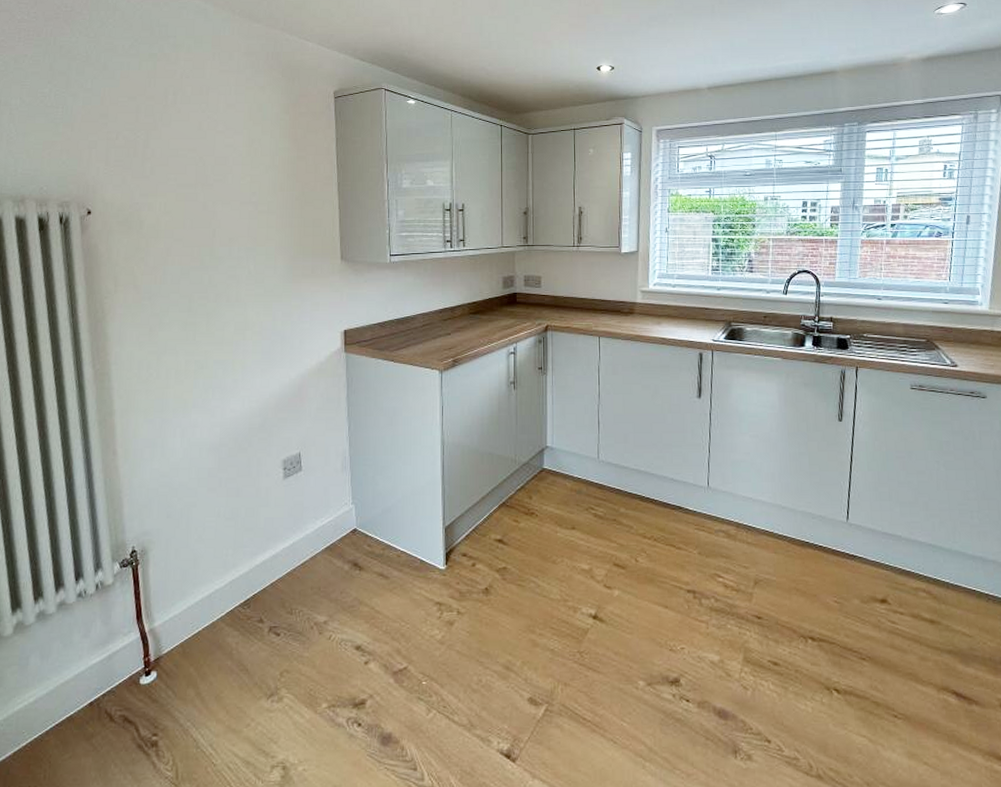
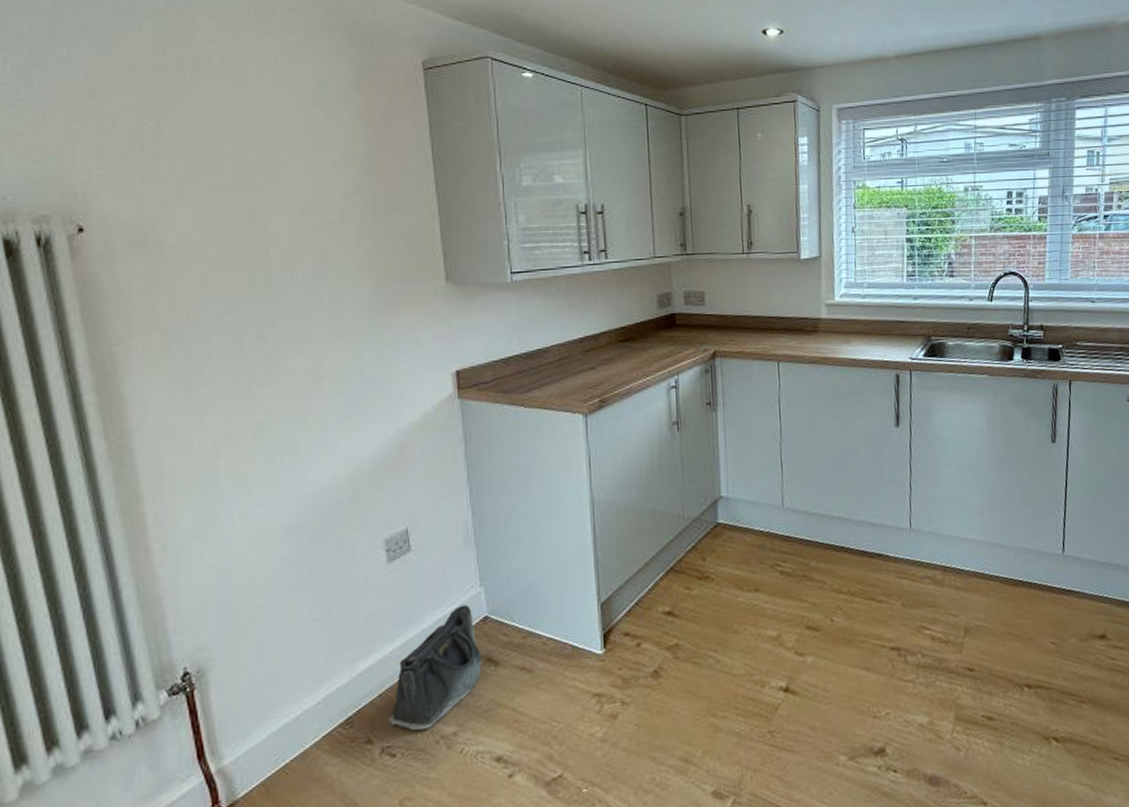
saddlebag: none [277,518,350,617] -> present [389,605,482,731]

